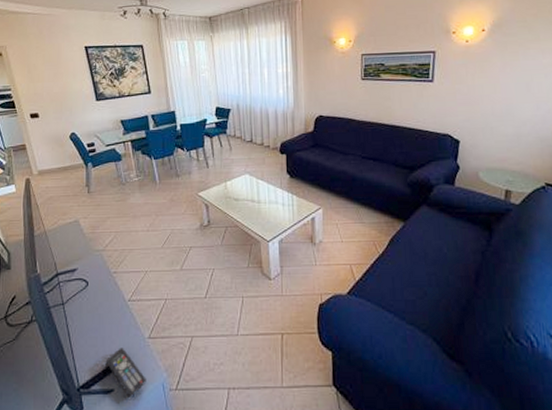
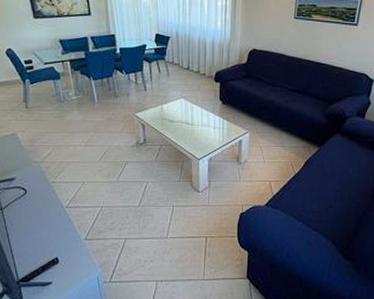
remote control: present [105,348,147,398] -> none [44,247,83,289]

